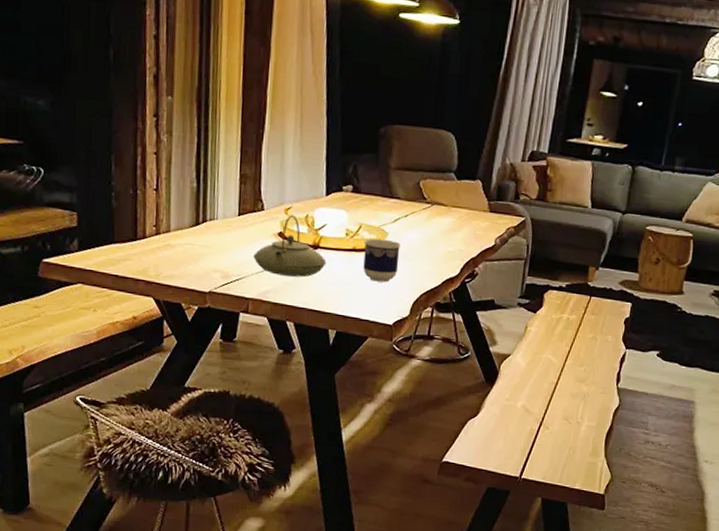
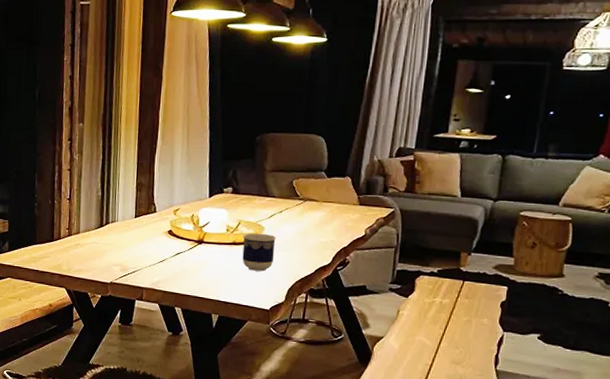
teapot: present [253,215,327,277] -> none [147,215,210,269]

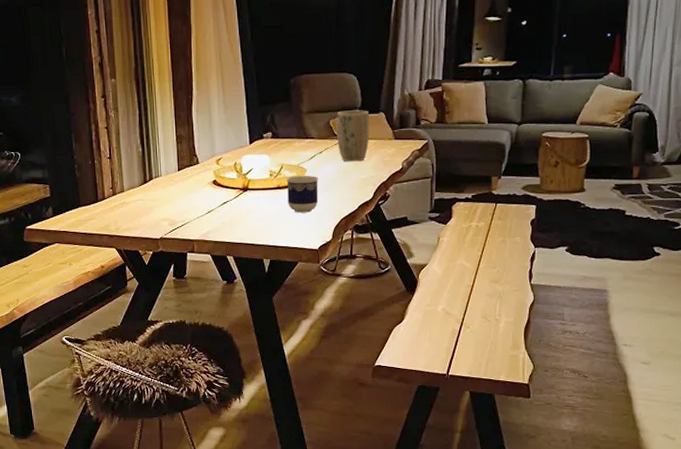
plant pot: none [299,172,335,225] -> present [337,110,370,162]

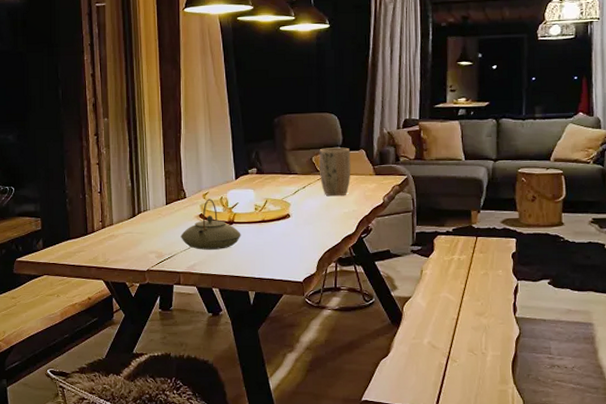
teapot: none [194,164,256,217] -> present [181,199,241,250]
cup: present [286,176,319,213] -> none [271,210,303,246]

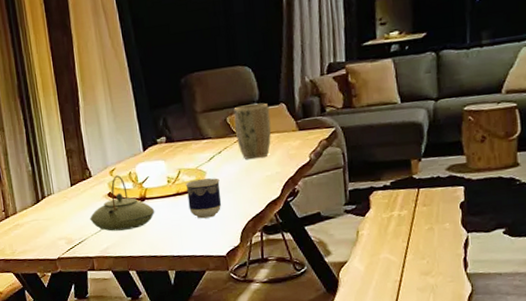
cup: none [271,210,303,246] -> present [185,178,222,219]

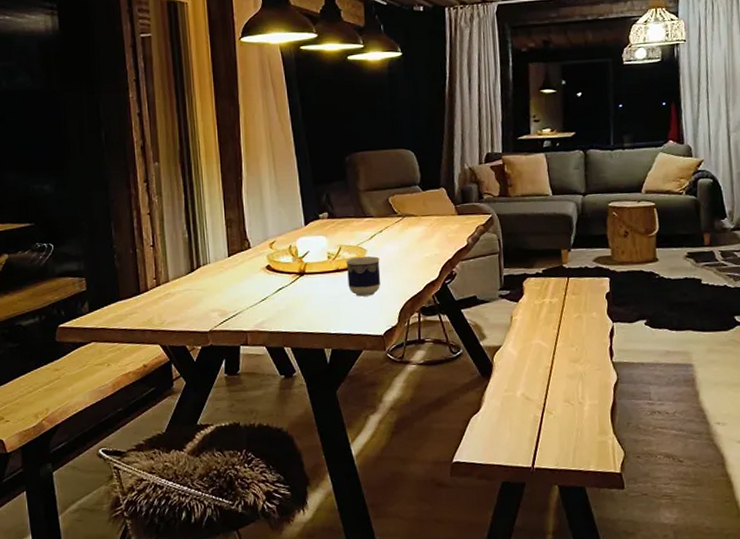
teapot: present [90,175,155,231] -> none [246,248,314,305]
plant pot: present [234,103,272,159] -> none [396,186,432,240]

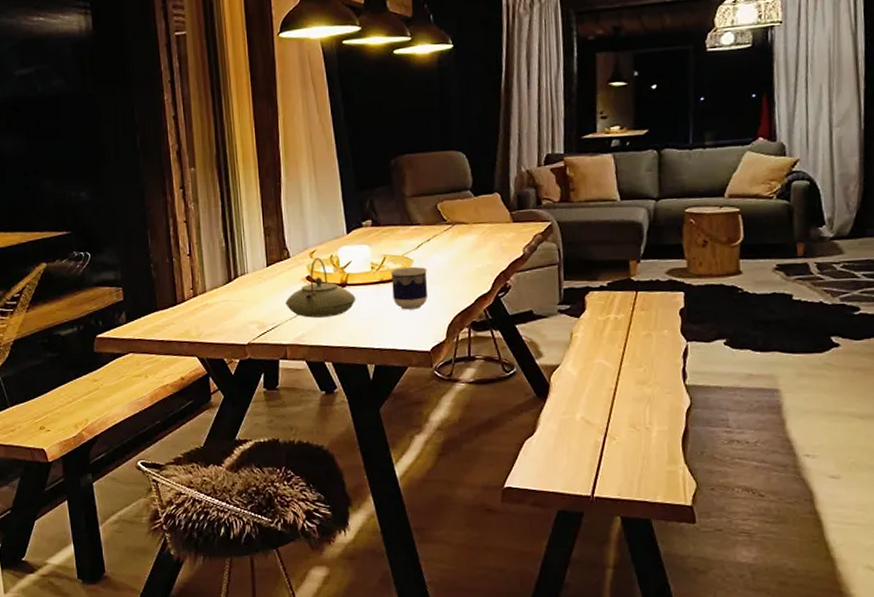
teapot: none [246,248,314,305] -> present [285,258,356,318]

